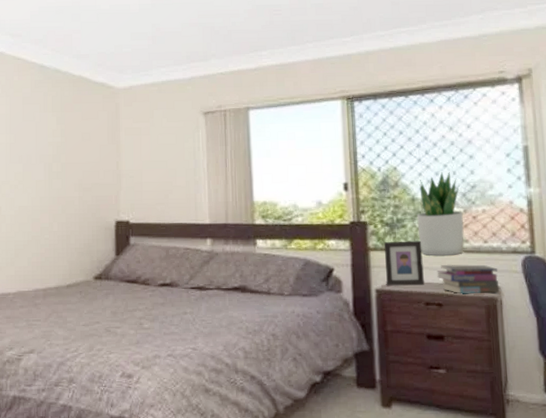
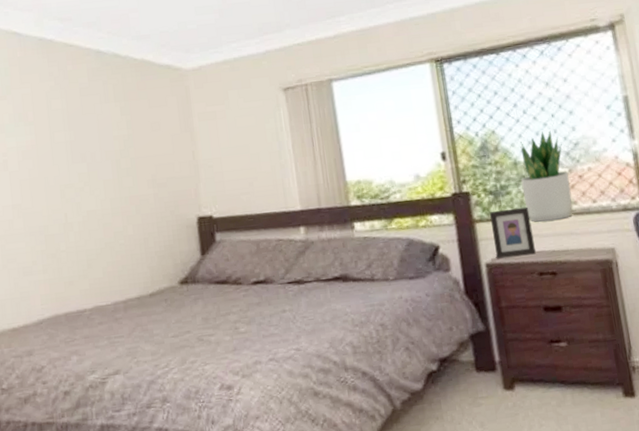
books: present [437,264,500,294] -> none [547,226,614,260]

